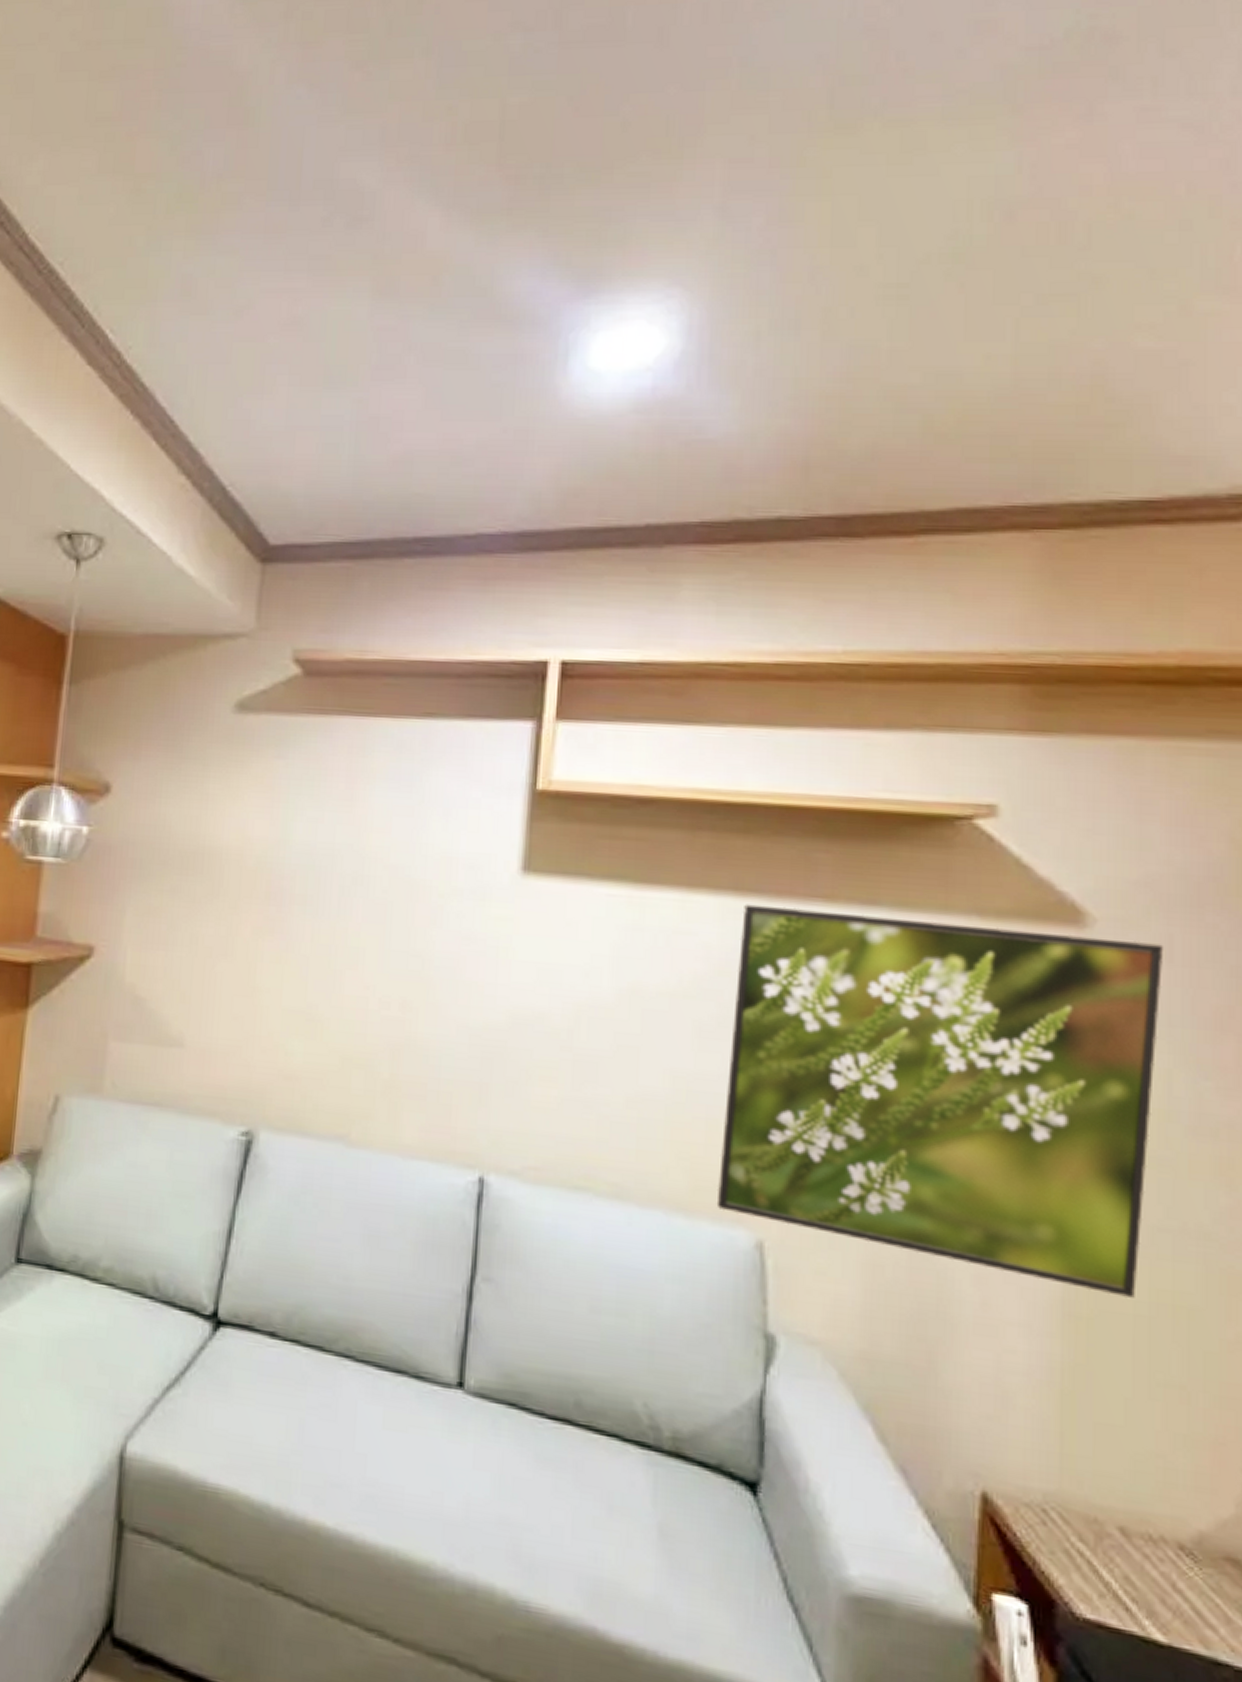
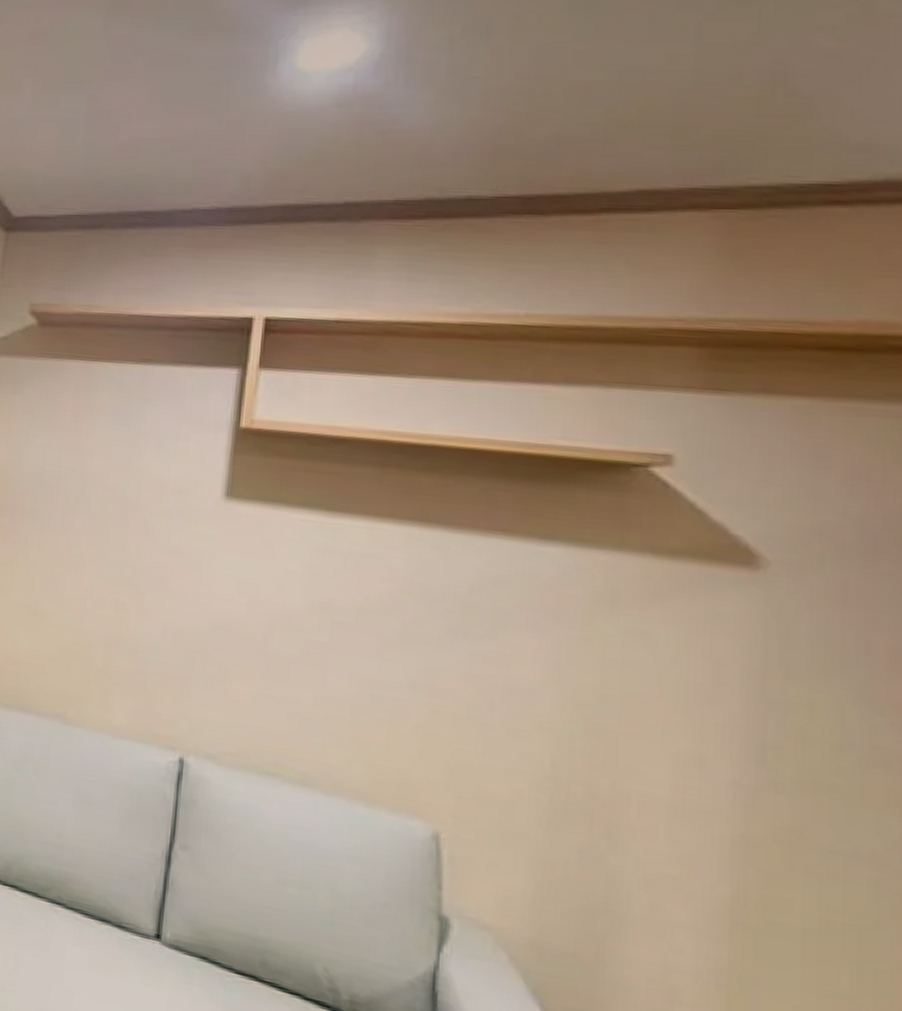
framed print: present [716,904,1164,1298] -> none [396,533,839,913]

